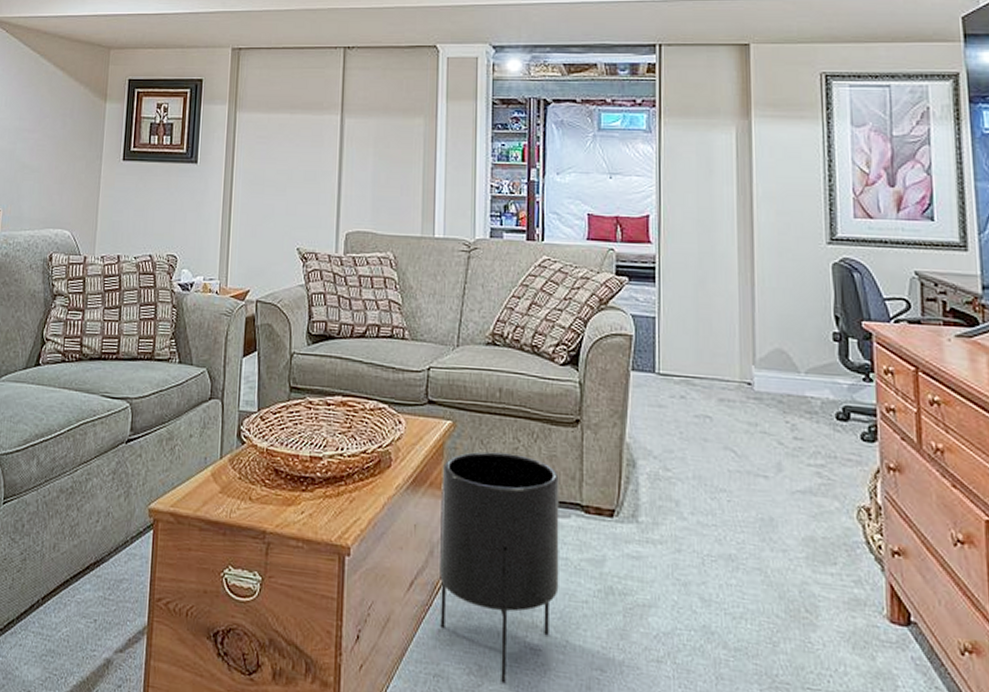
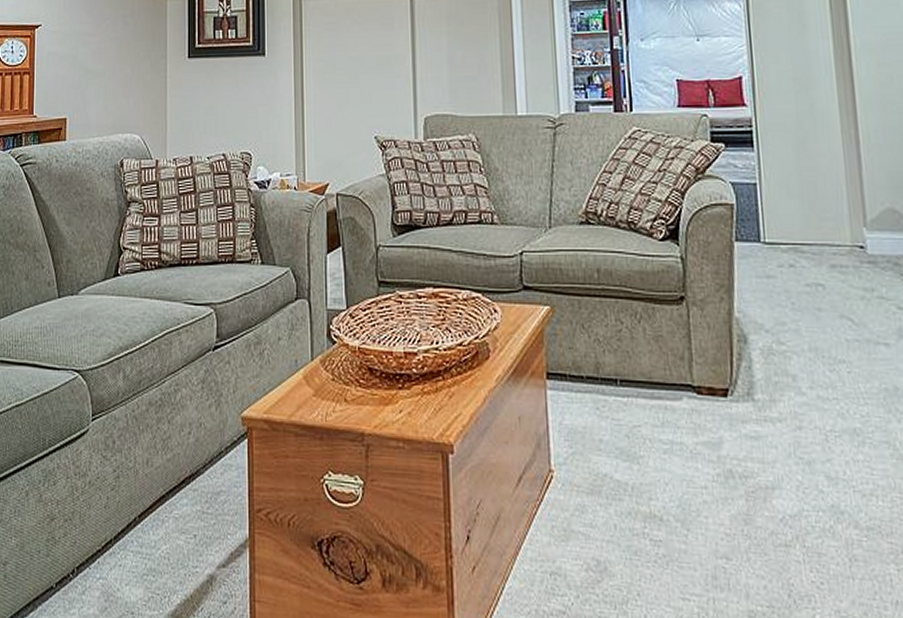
planter: present [440,451,559,684] -> none [544,336,676,578]

